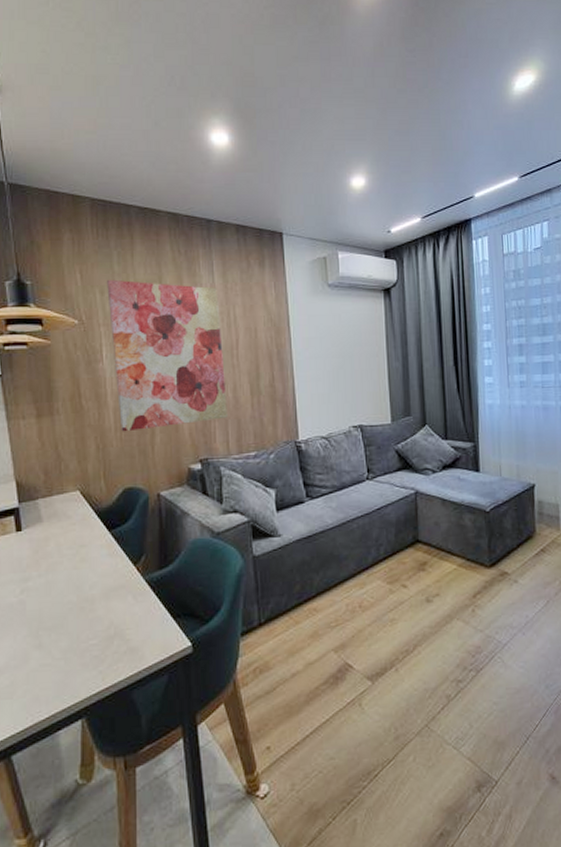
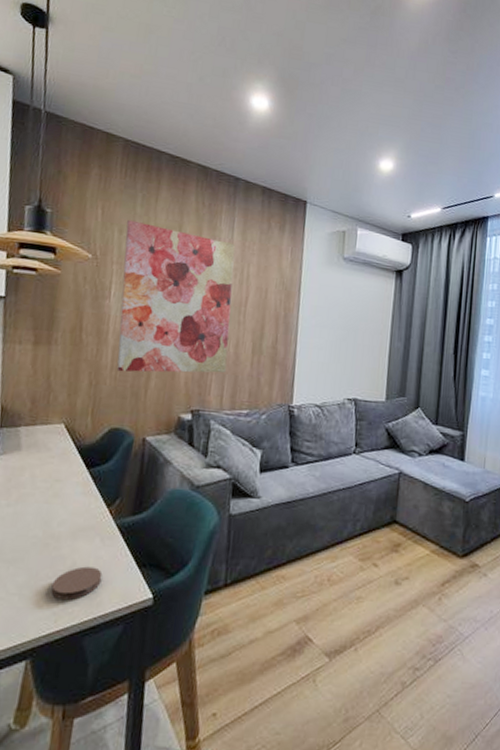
coaster: none [94,623,140,658] -> present [51,566,103,600]

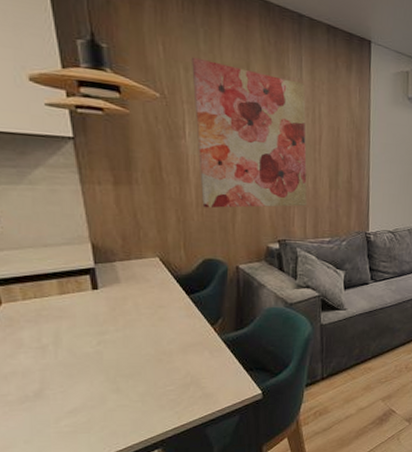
coaster: present [51,566,103,600] -> none [171,374,215,401]

